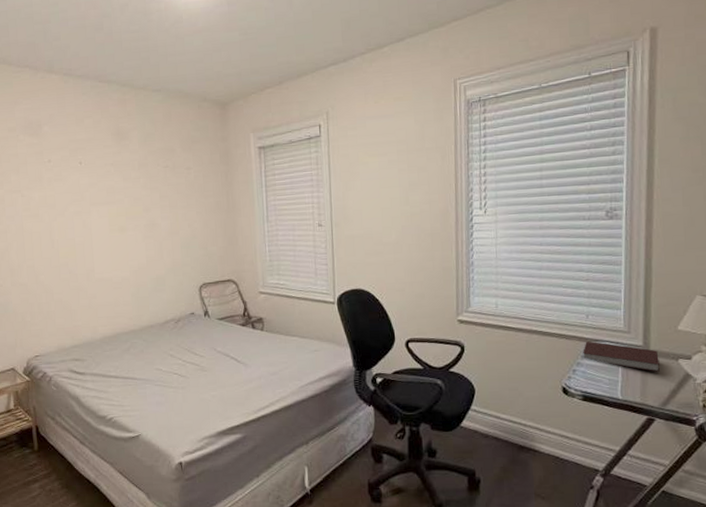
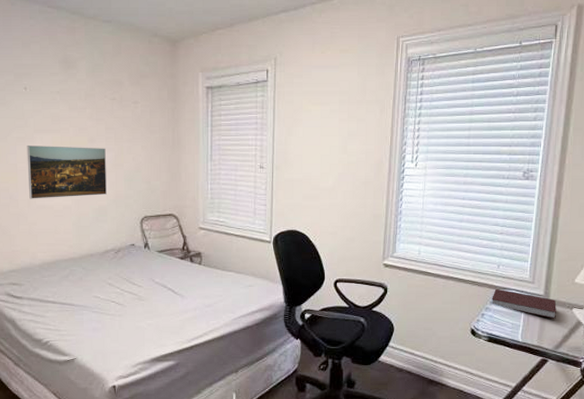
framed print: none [83,216,164,273] -> present [26,146,107,199]

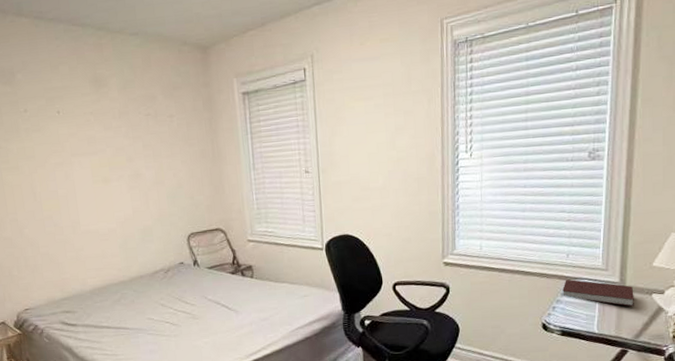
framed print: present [26,146,107,199] -> none [65,166,151,225]

